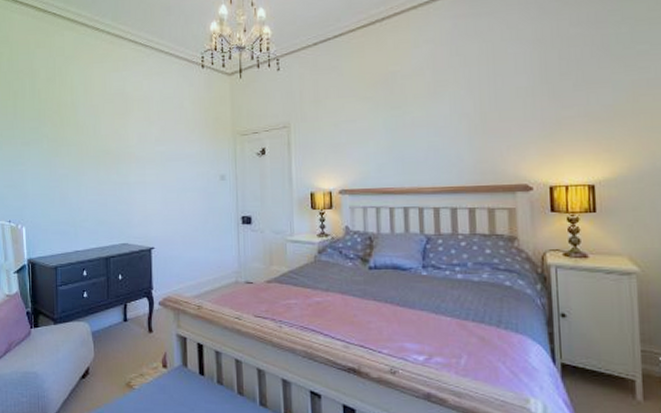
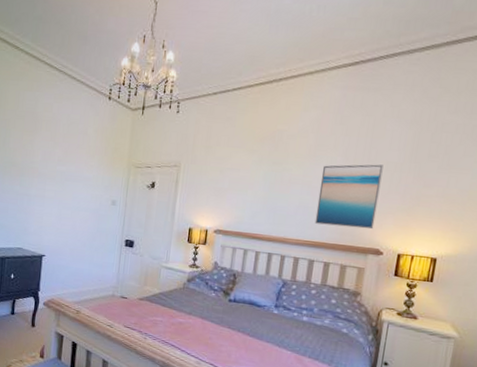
wall art: none [446,91,516,167] -> present [314,164,384,230]

